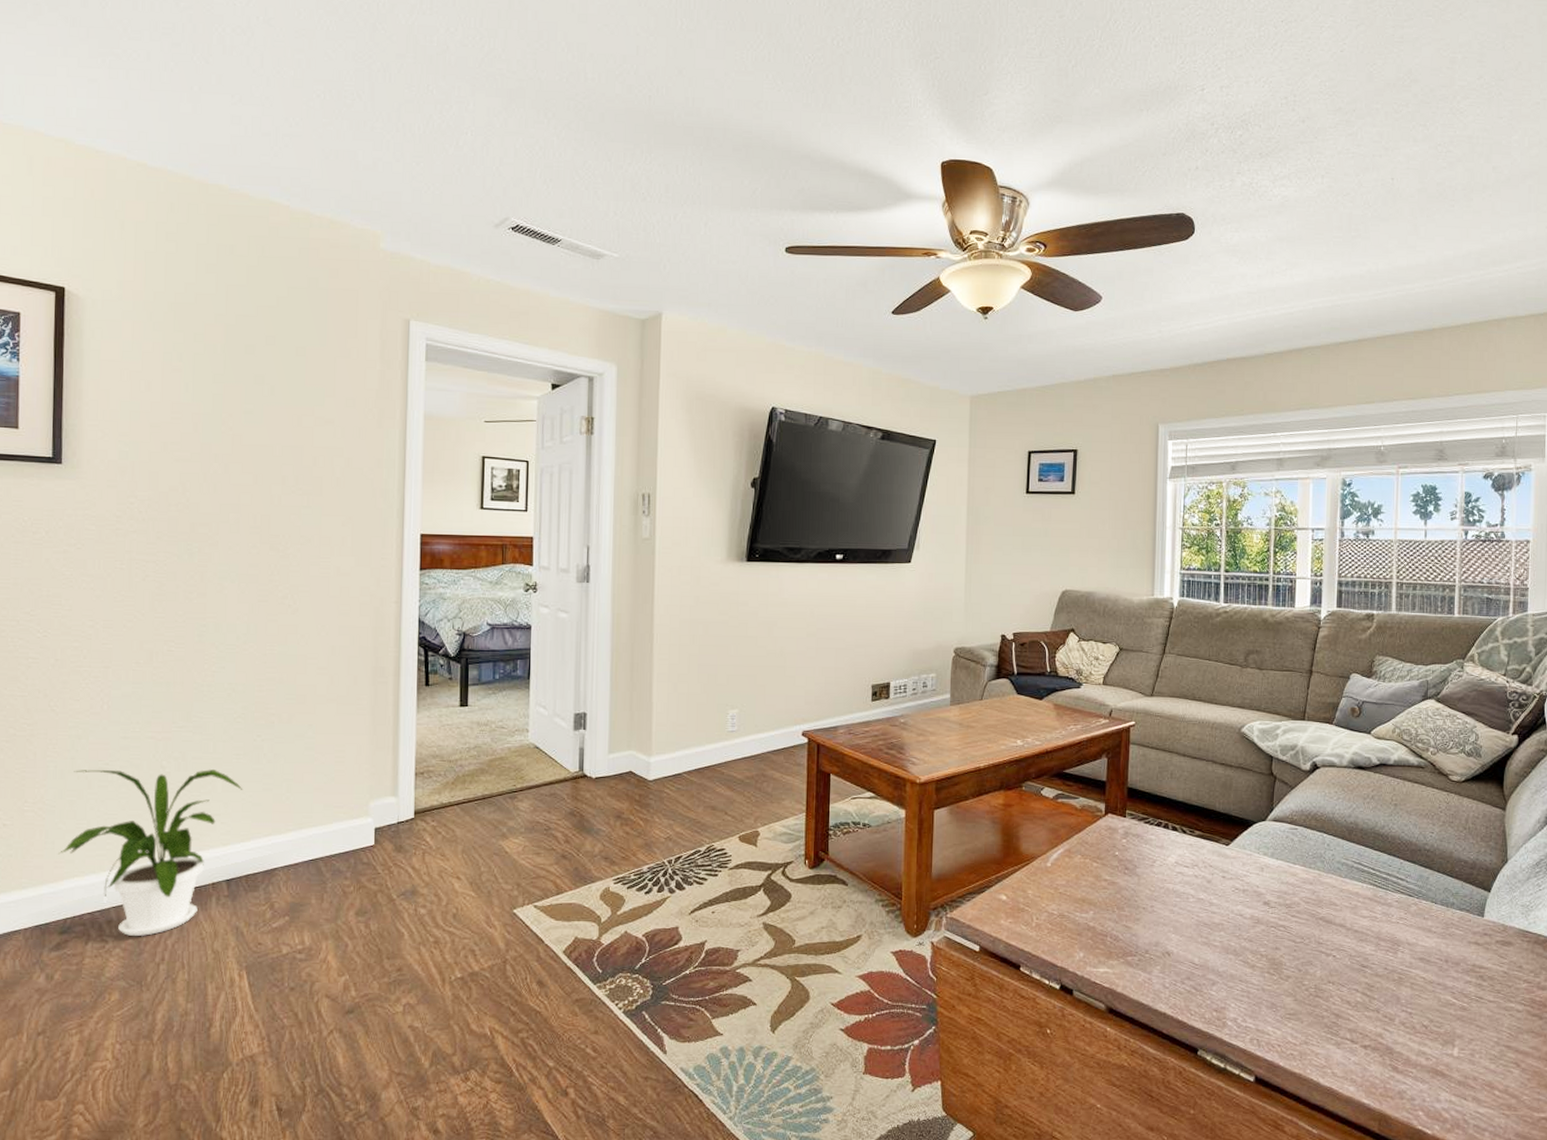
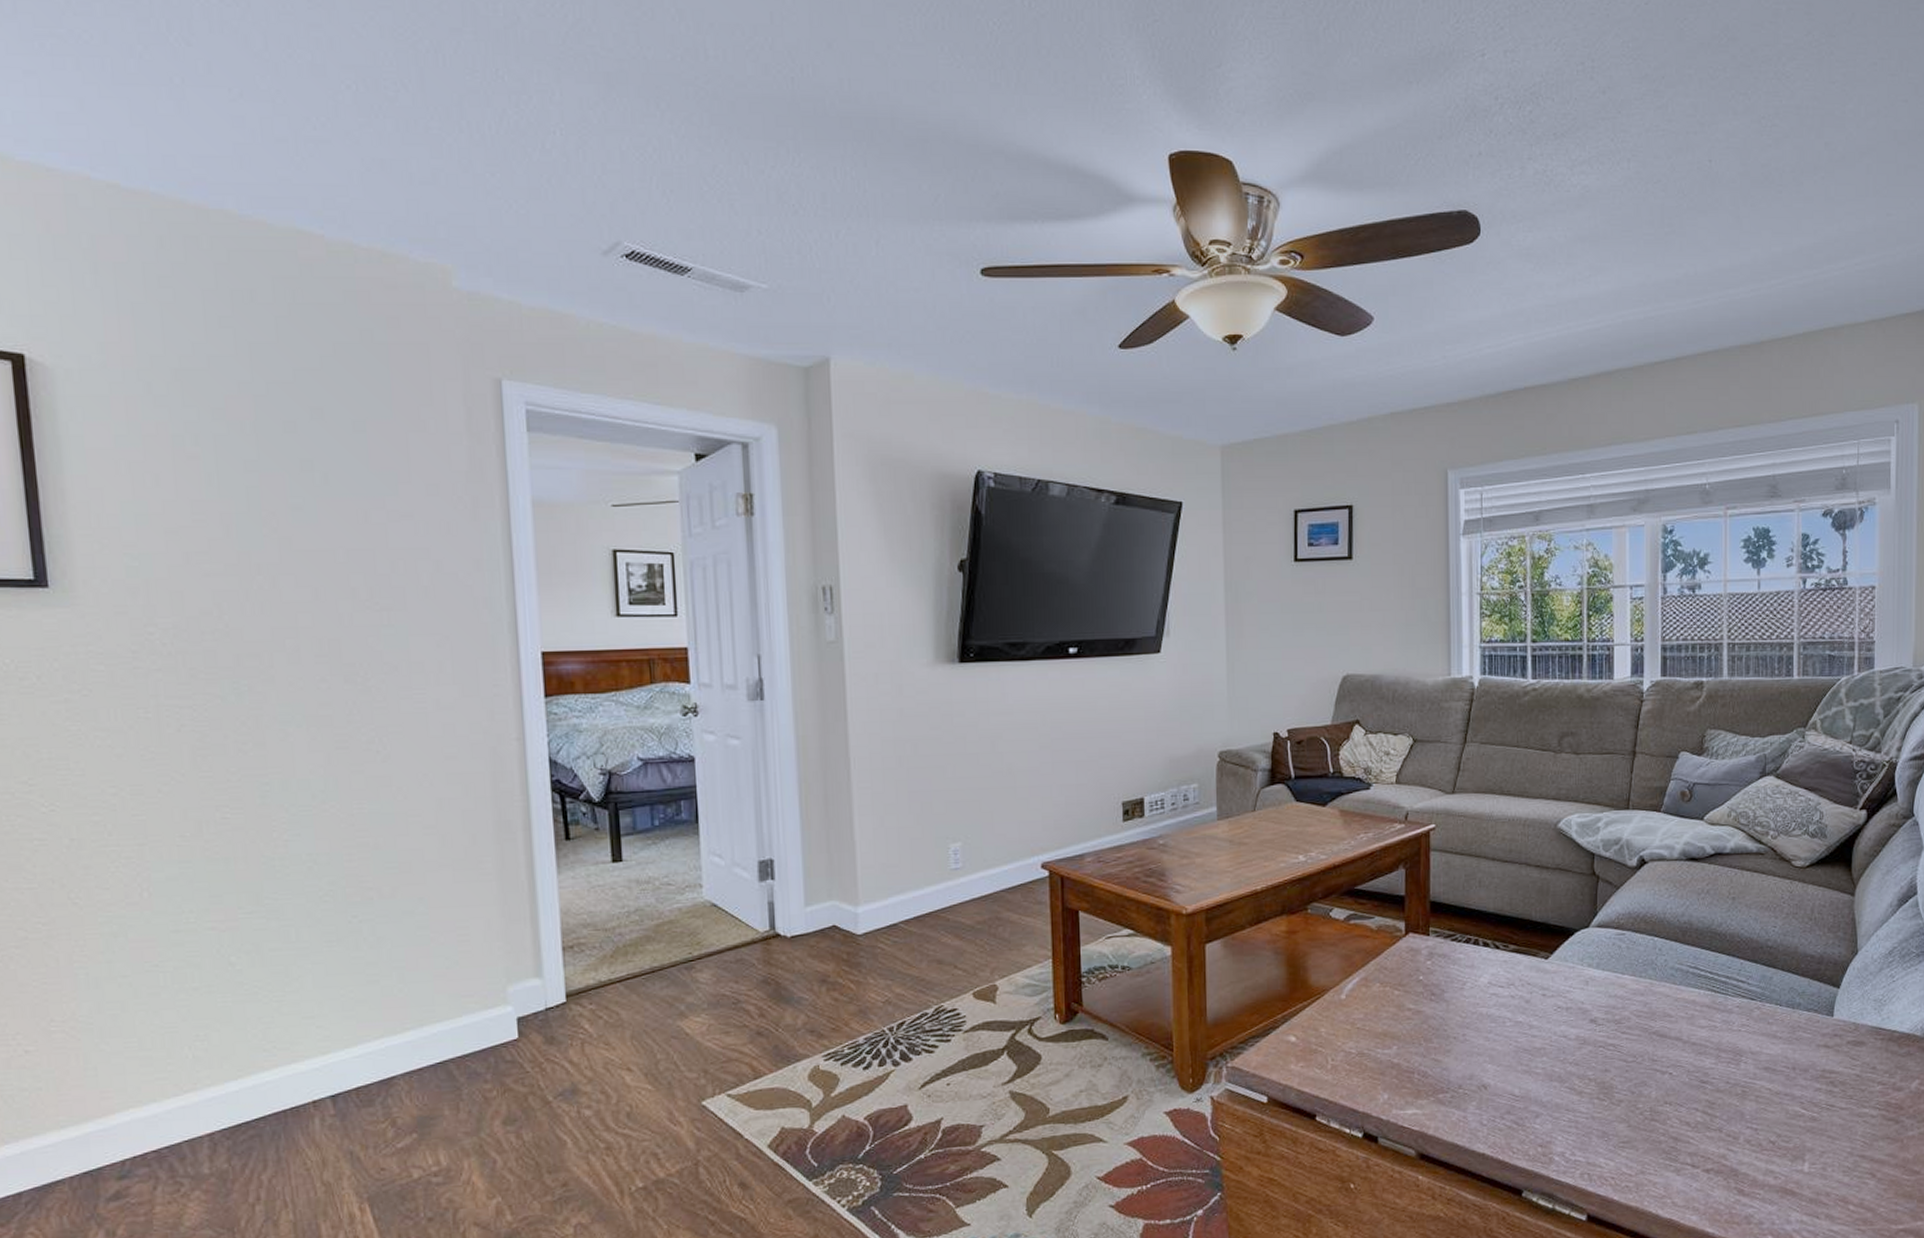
house plant: present [58,770,243,936] -> none [104,962,341,1174]

